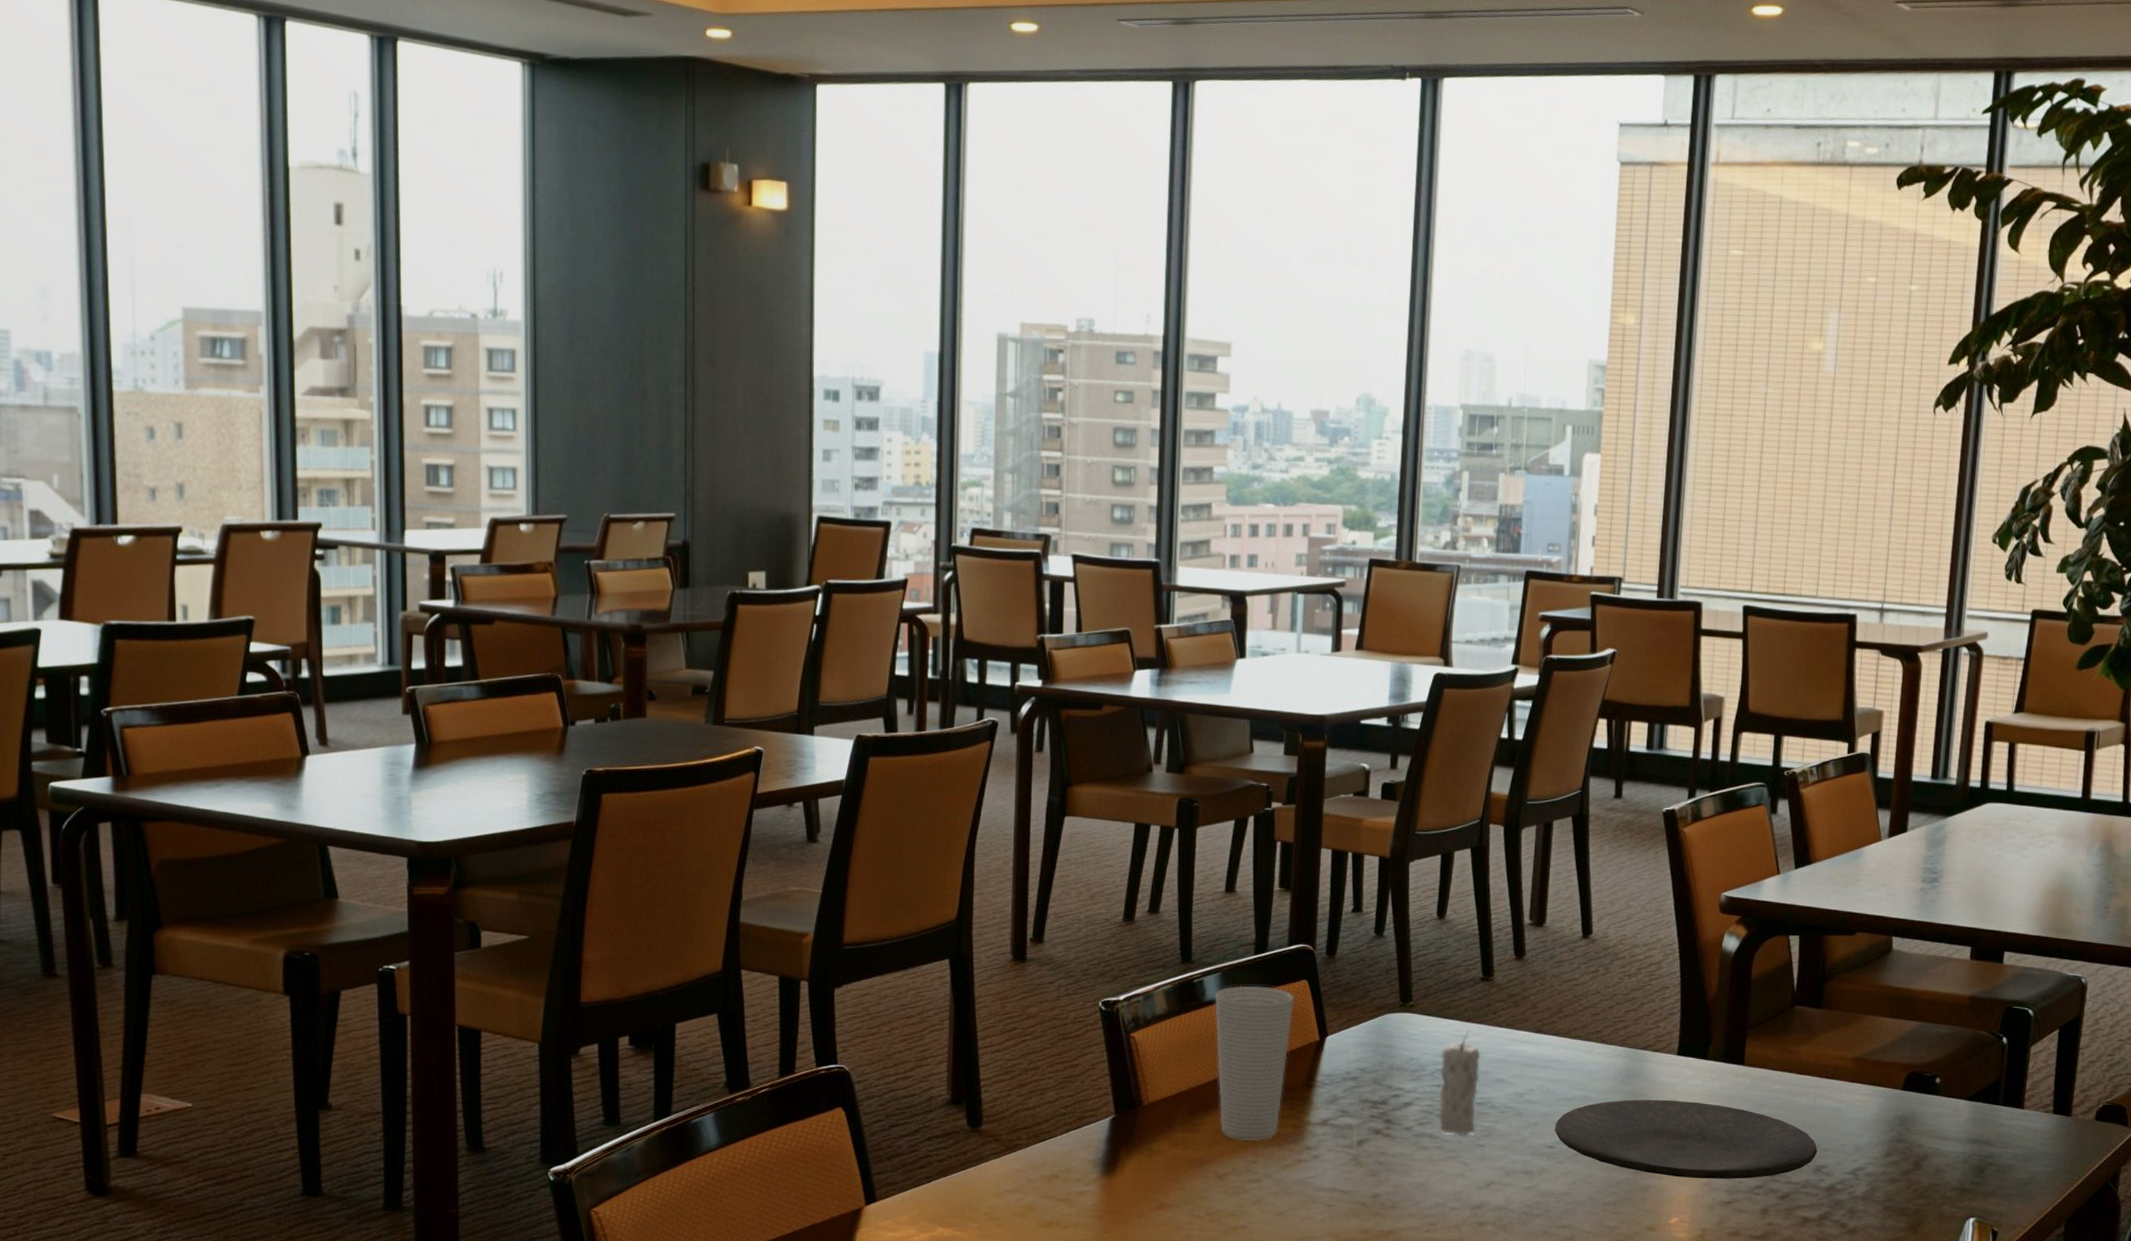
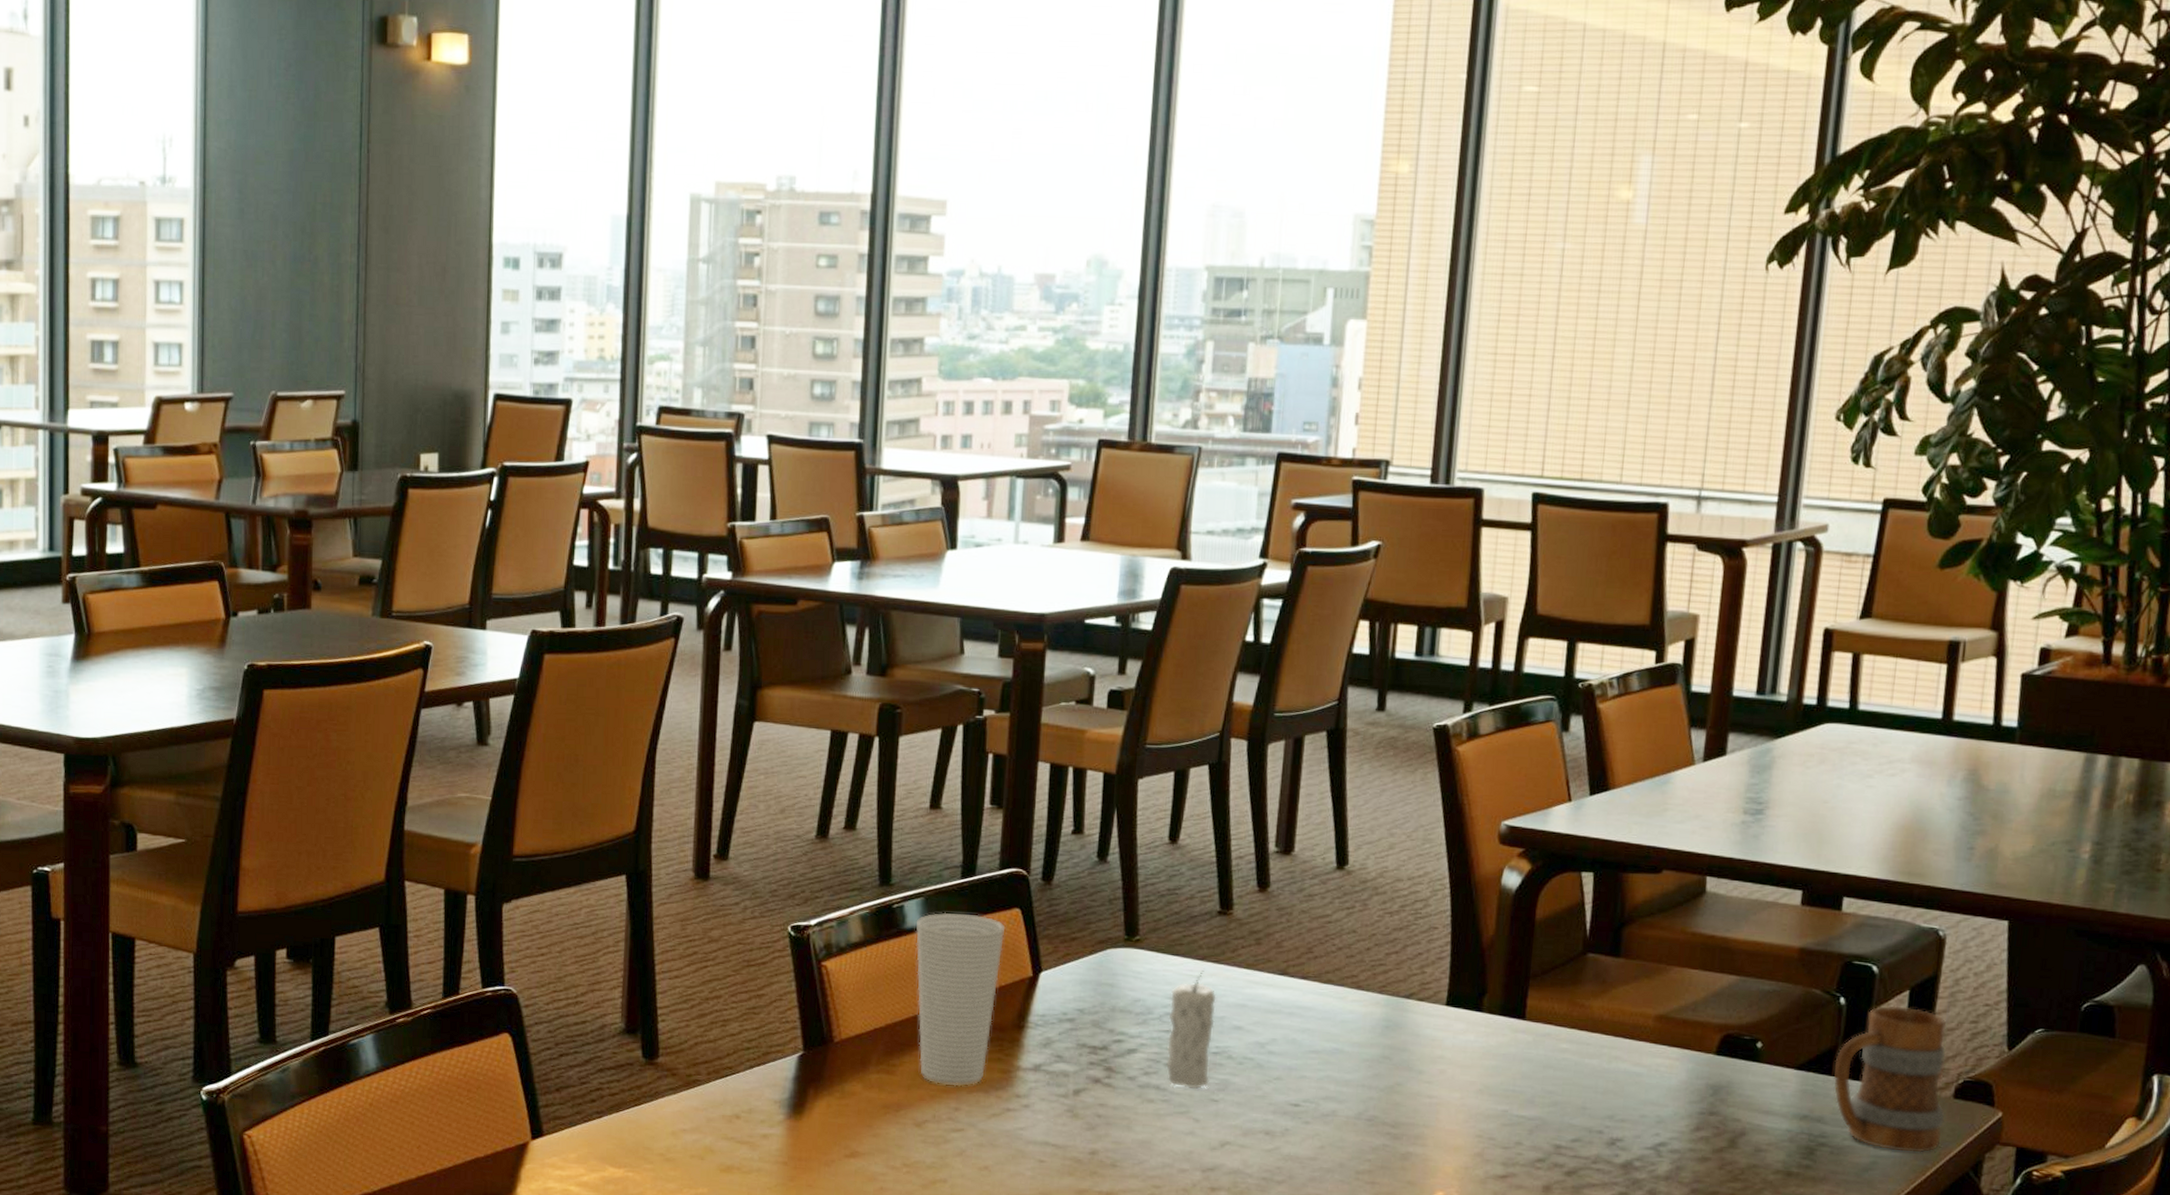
plate: present [1554,1099,1818,1179] -> none [1299,1054,1612,1150]
mug: none [1998,1043,2089,1168] -> present [1833,1005,1947,1153]

